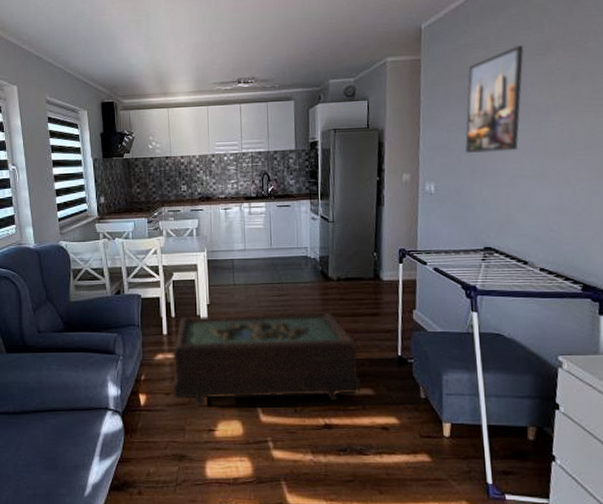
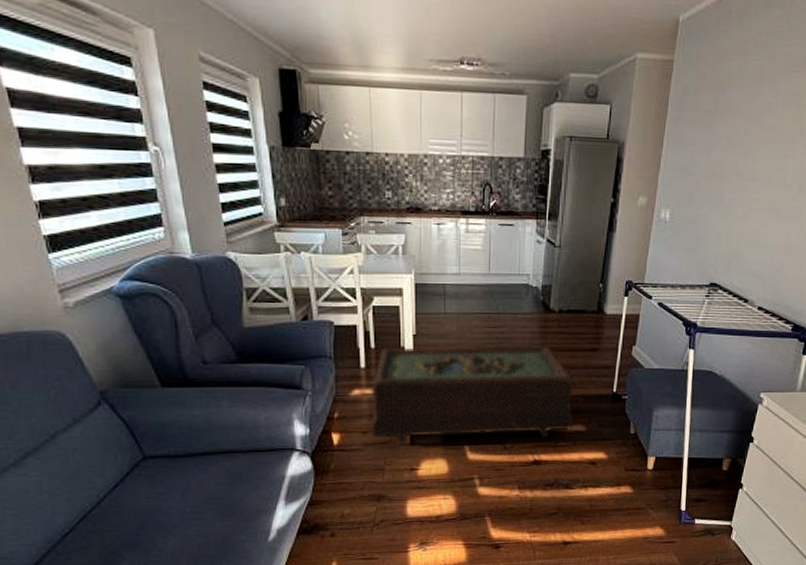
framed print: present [465,45,524,154] -> none [706,57,782,180]

